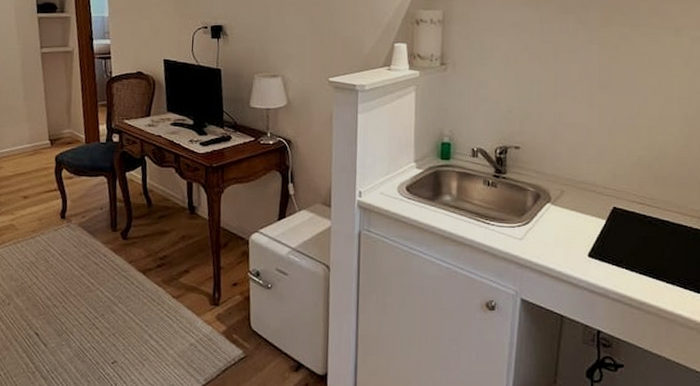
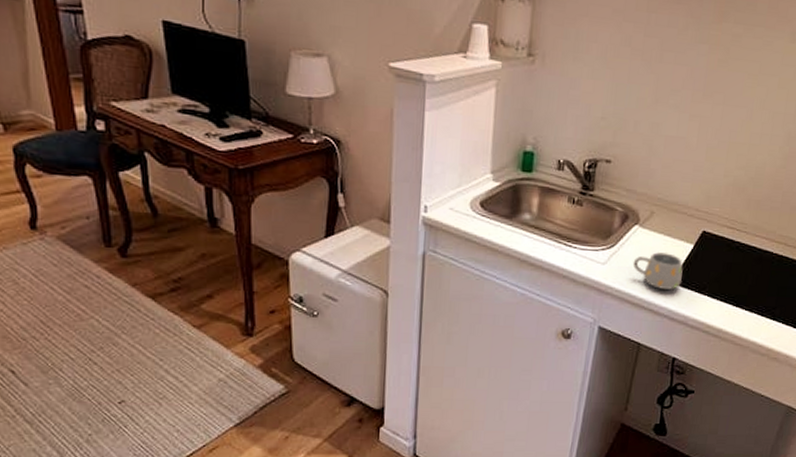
mug: none [548,228,598,263] -> present [633,252,683,290]

